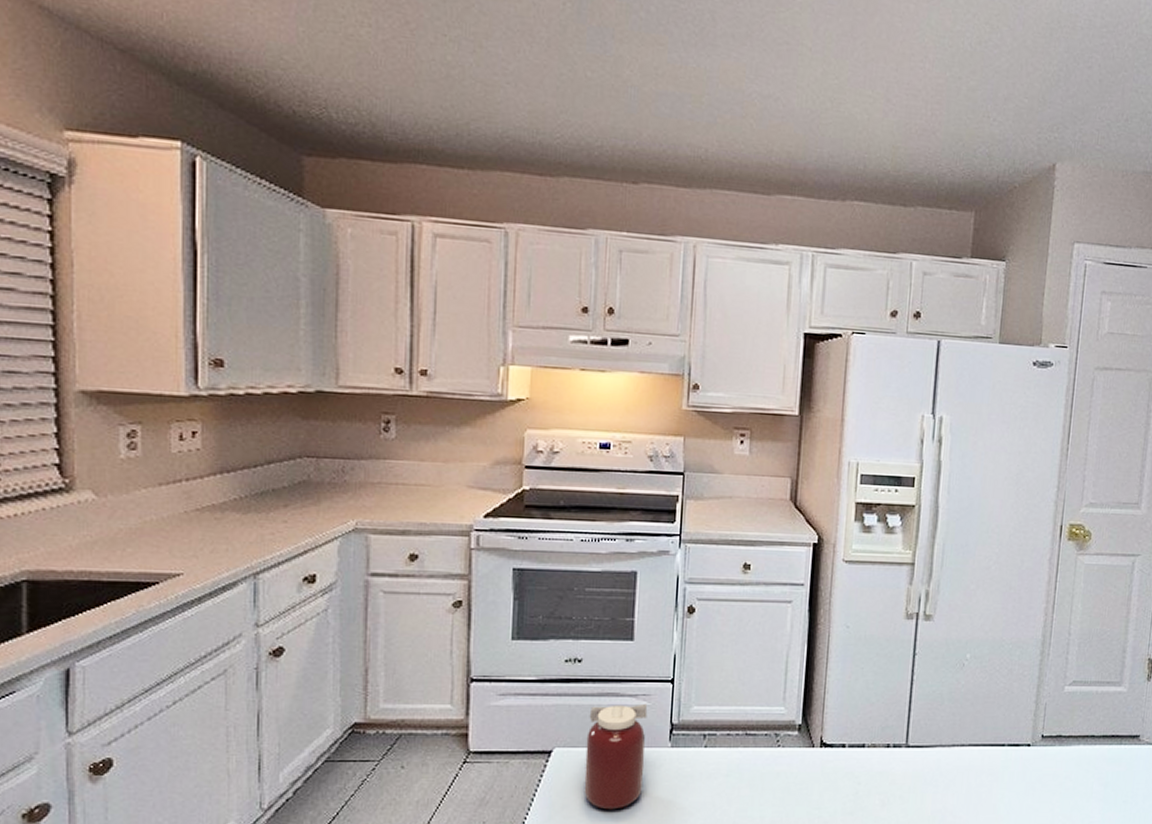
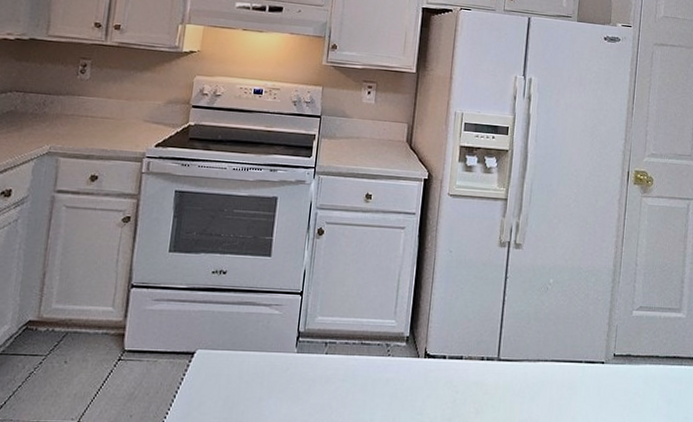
jar: present [584,703,648,810] -> none [219,312,279,408]

